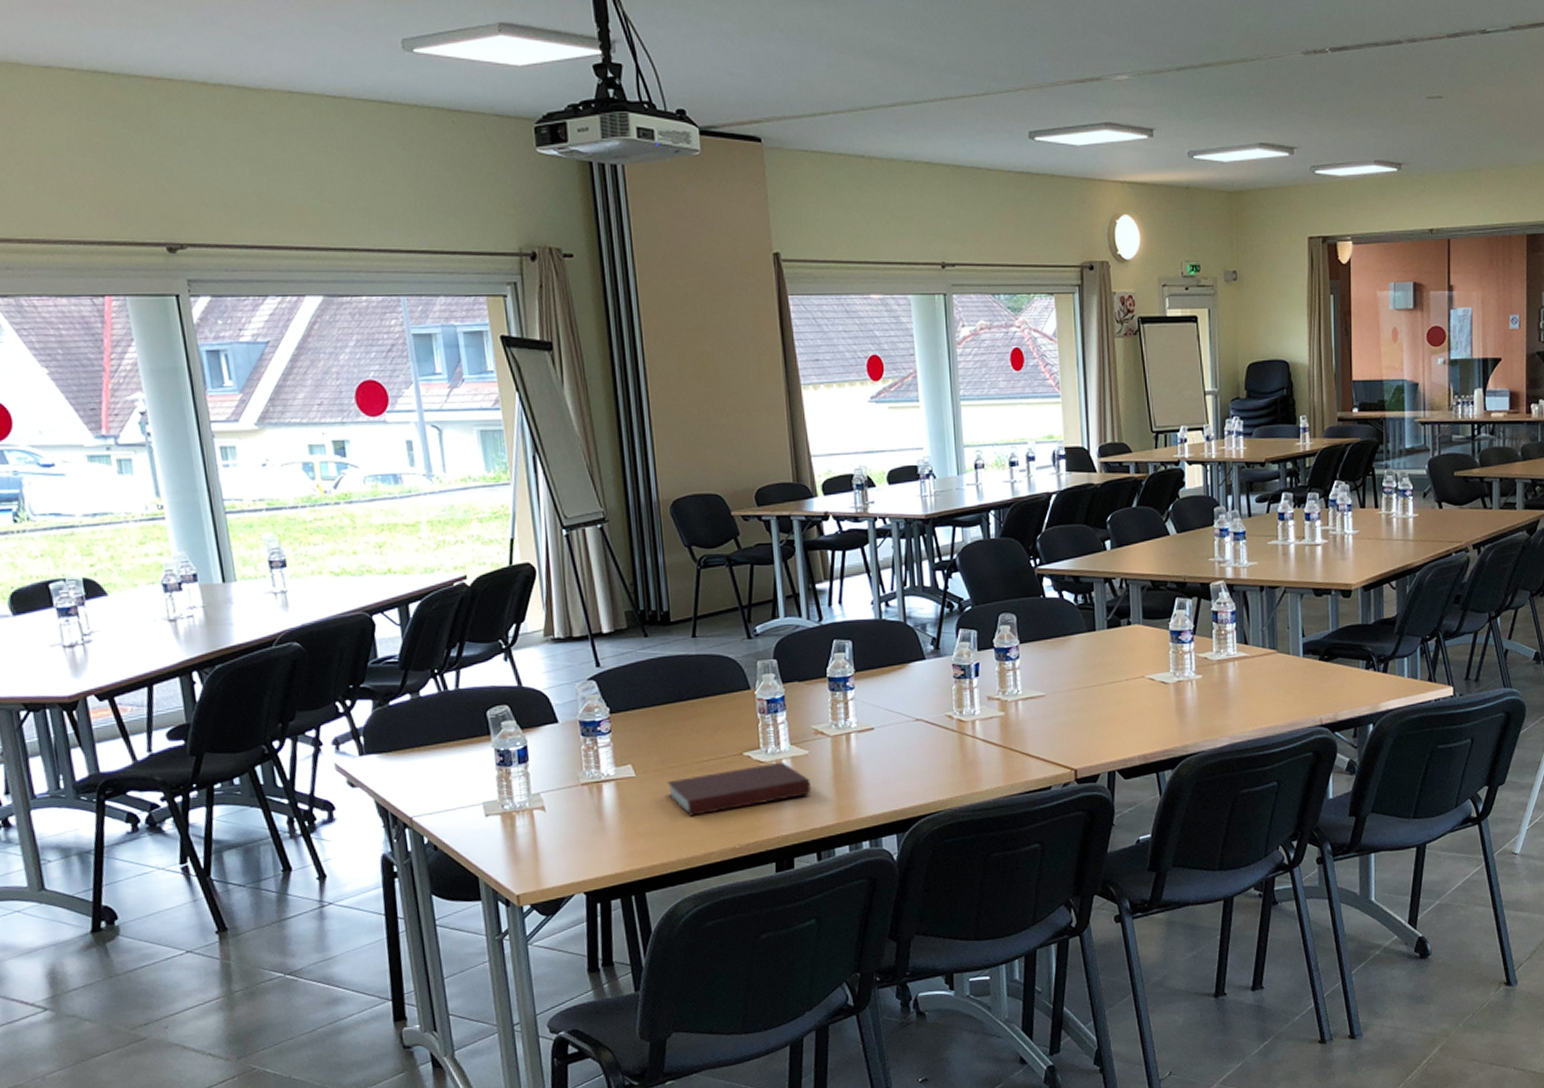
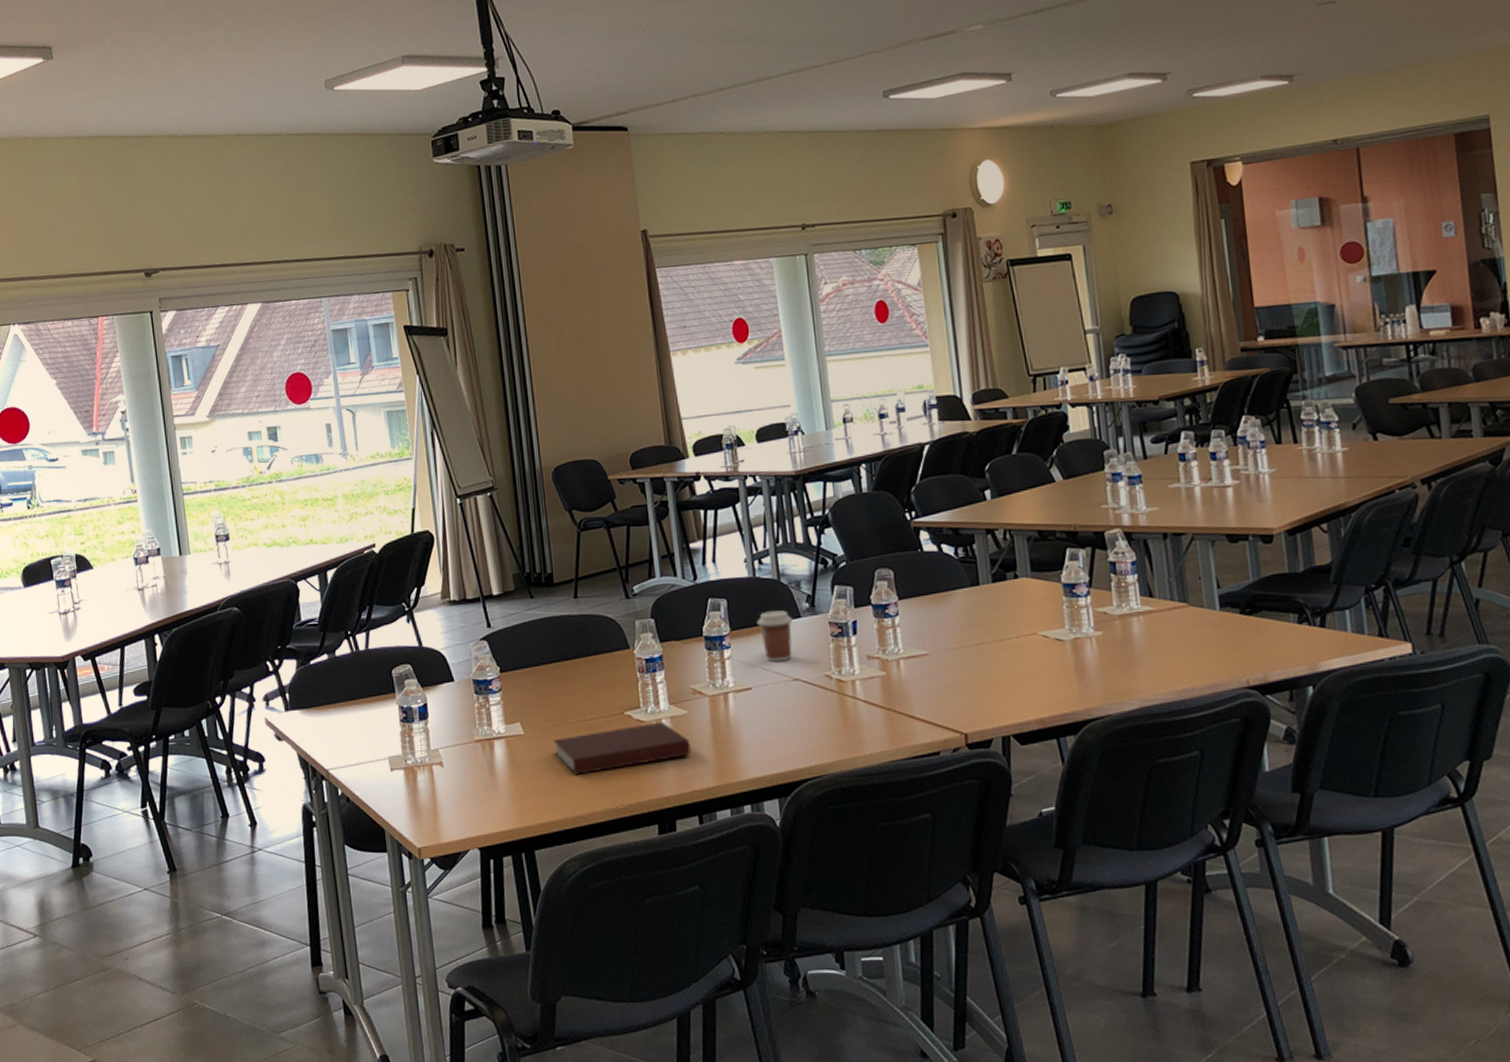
coffee cup: none [881,651,917,703] -> present [756,610,793,662]

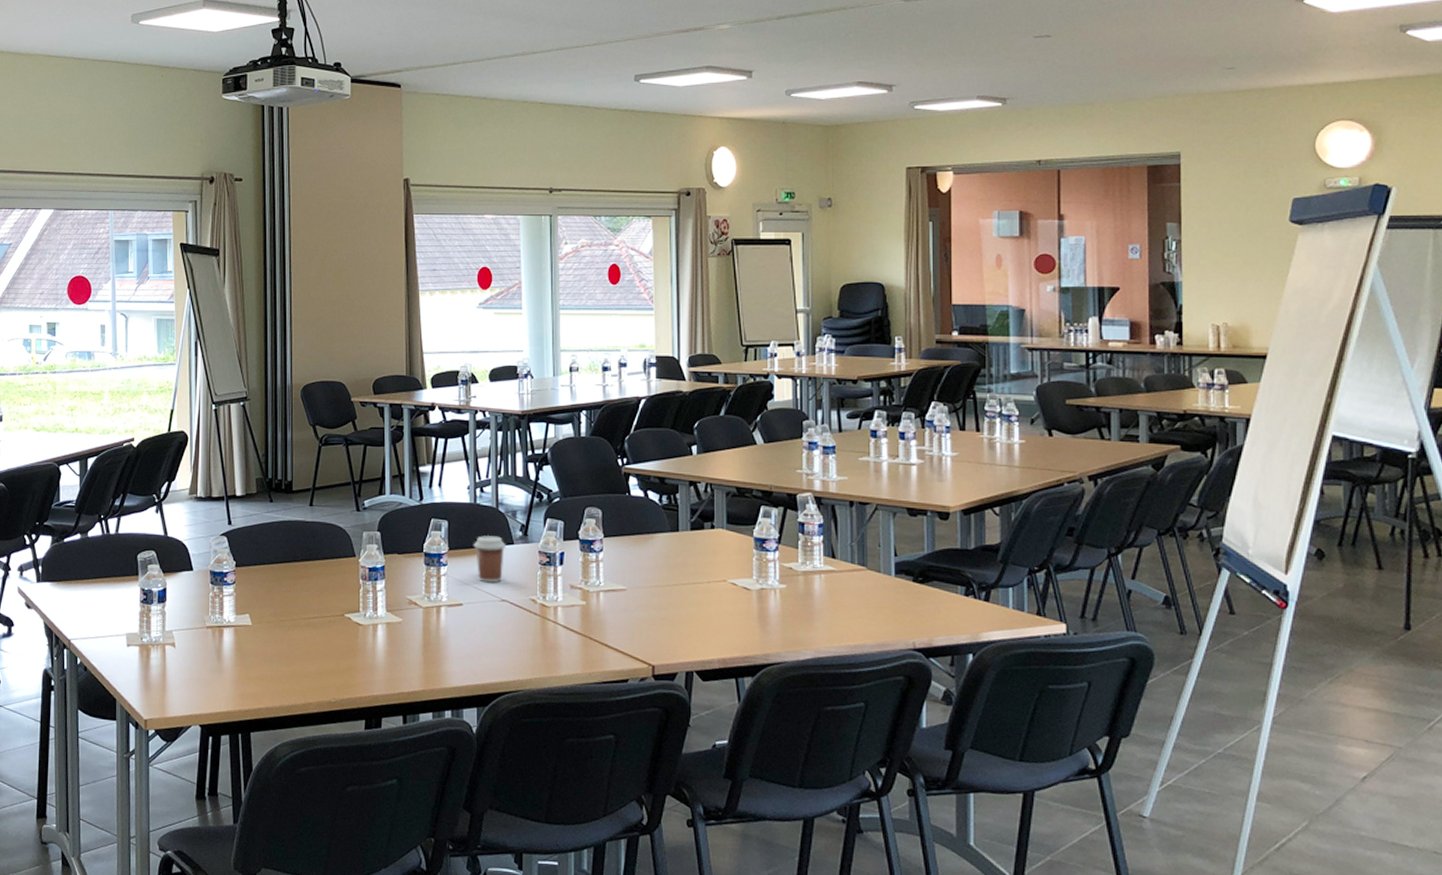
notebook: present [553,721,691,775] -> none [277,626,402,667]

